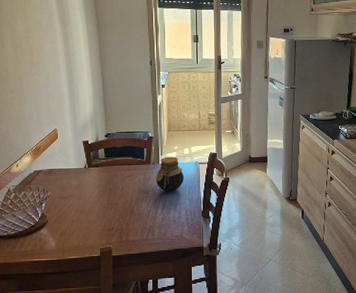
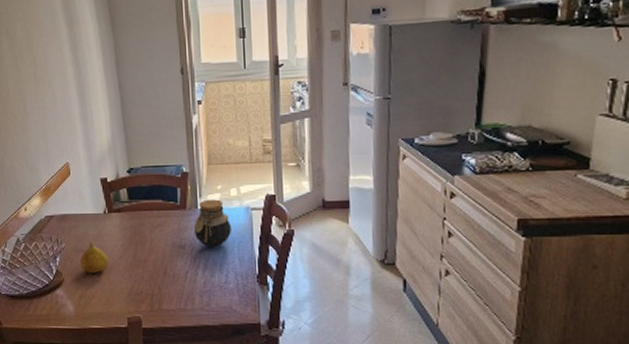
fruit: none [62,190,87,215] -> present [80,242,109,273]

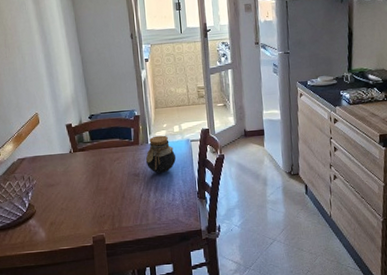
fruit: present [80,242,109,273] -> none [49,177,75,203]

